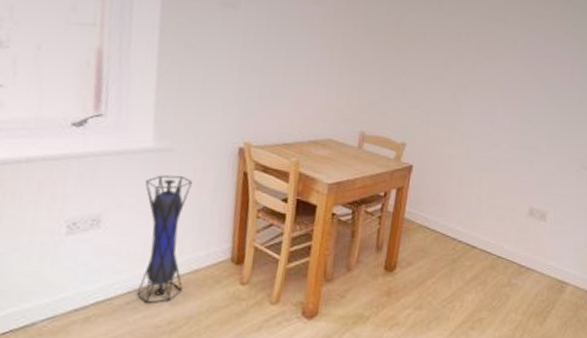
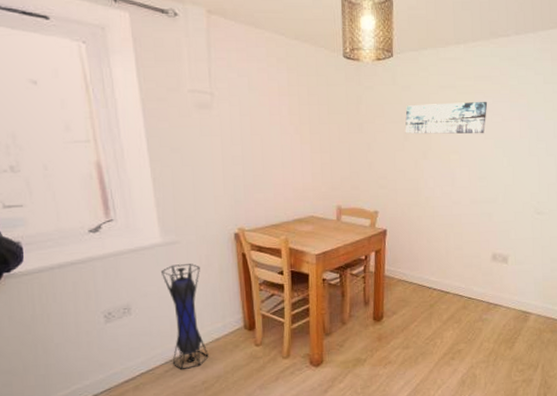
wall art: none [446,33,539,74] -> present [405,101,488,134]

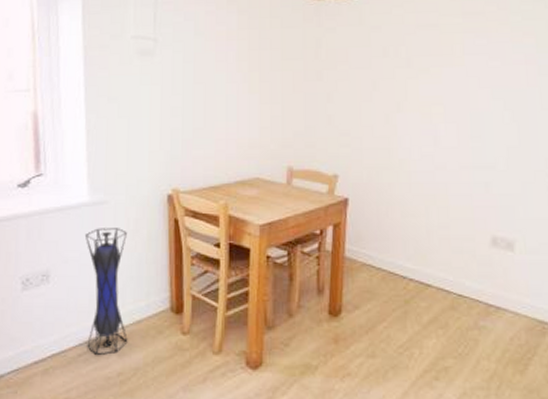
wall art: present [405,101,488,134] -> none [373,41,481,83]

